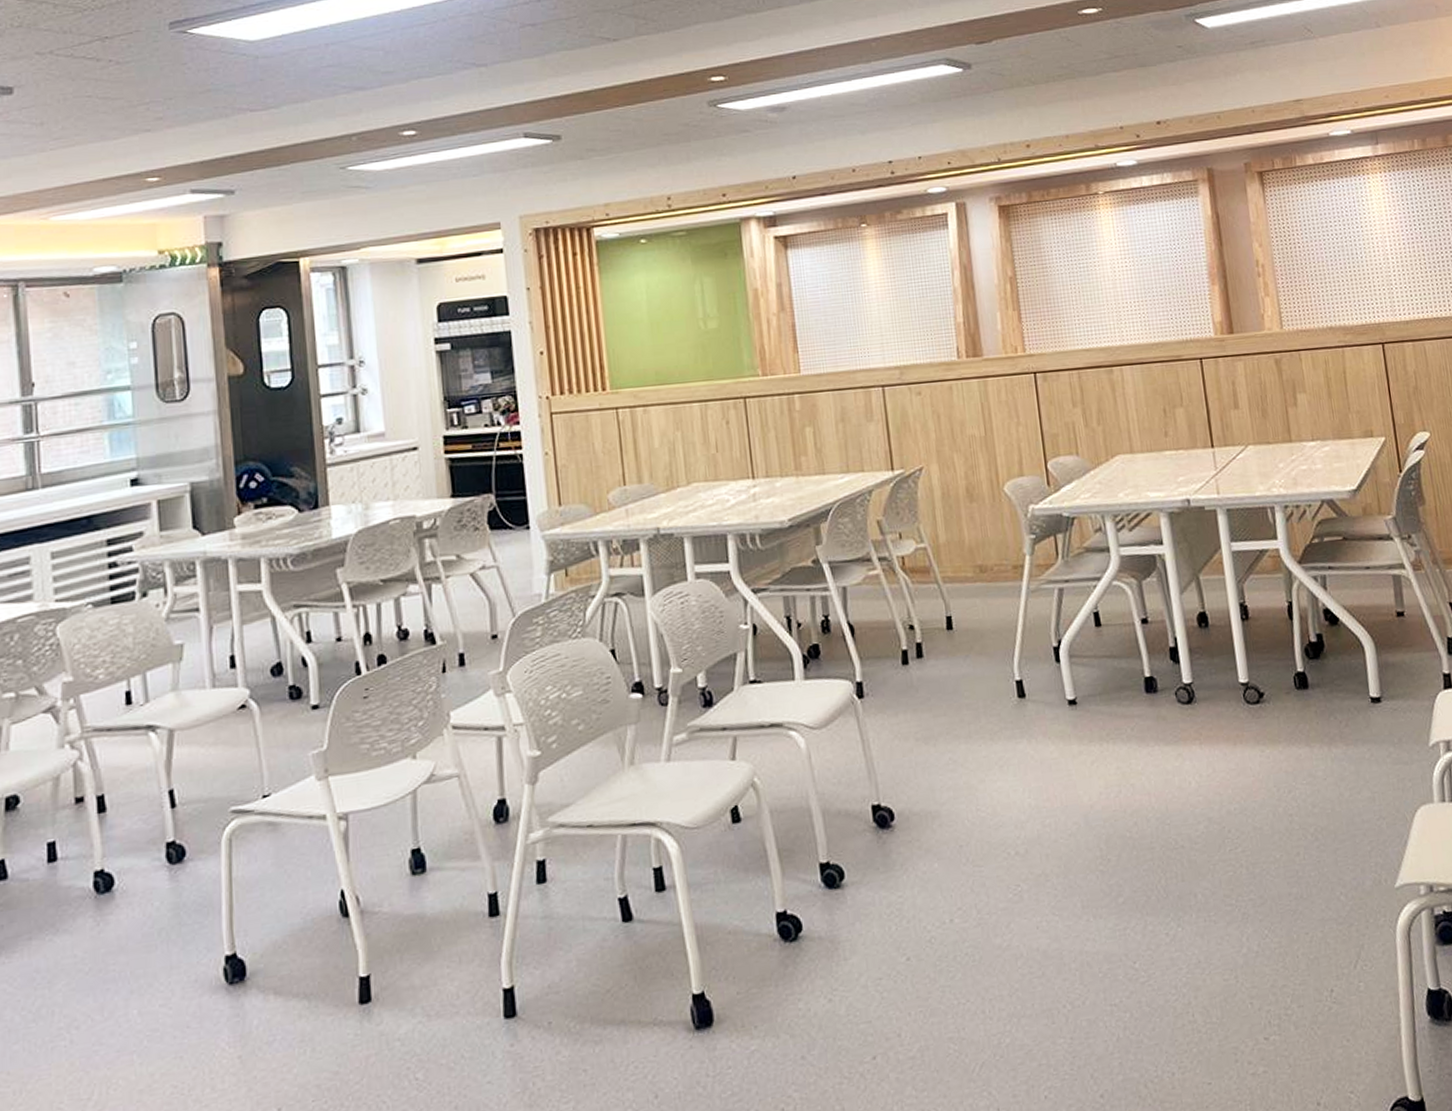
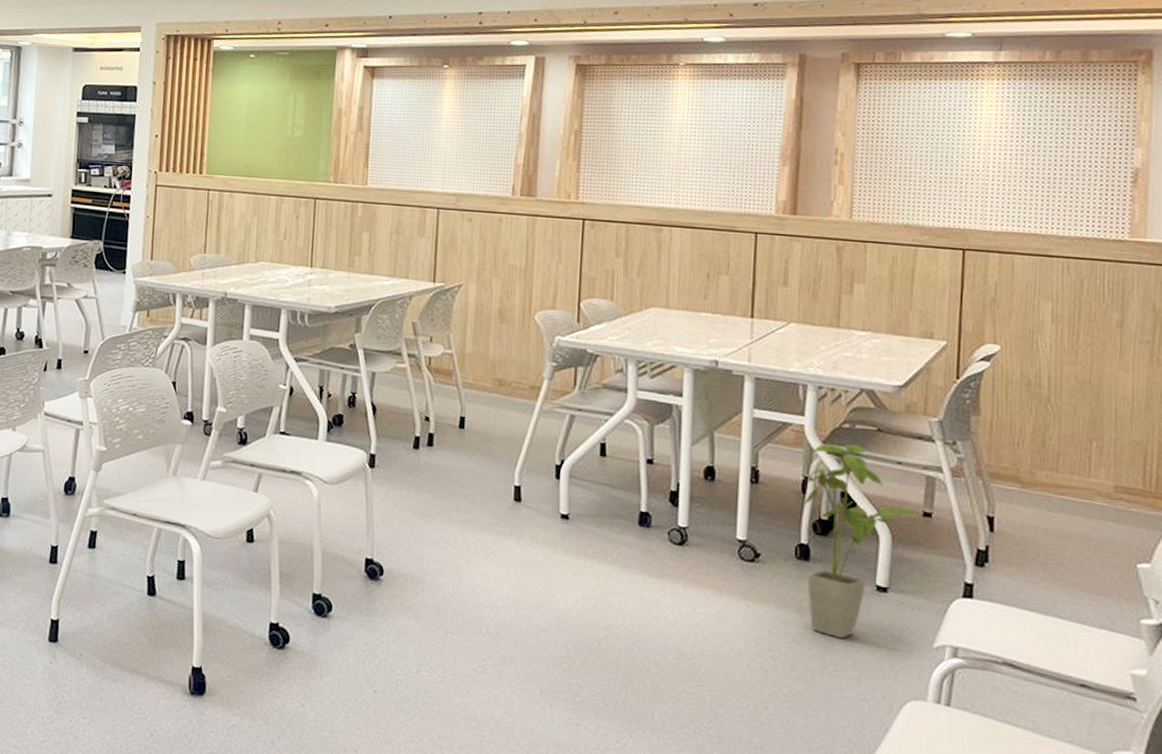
house plant: none [1290,558,1401,762] -> present [802,444,927,639]

